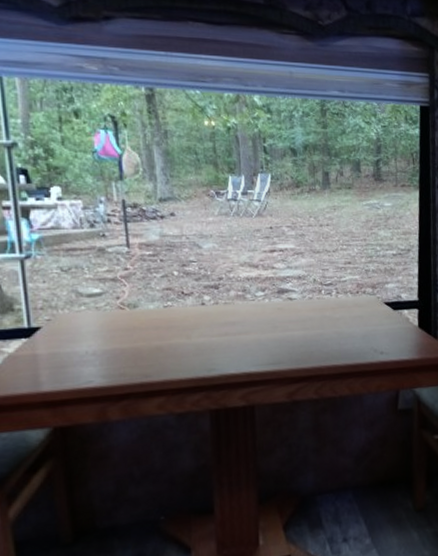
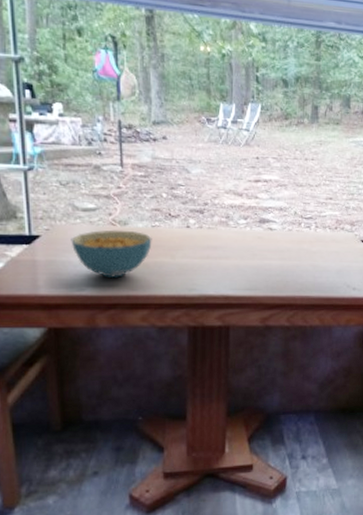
cereal bowl: none [75,313,165,366] -> present [71,230,152,278]

